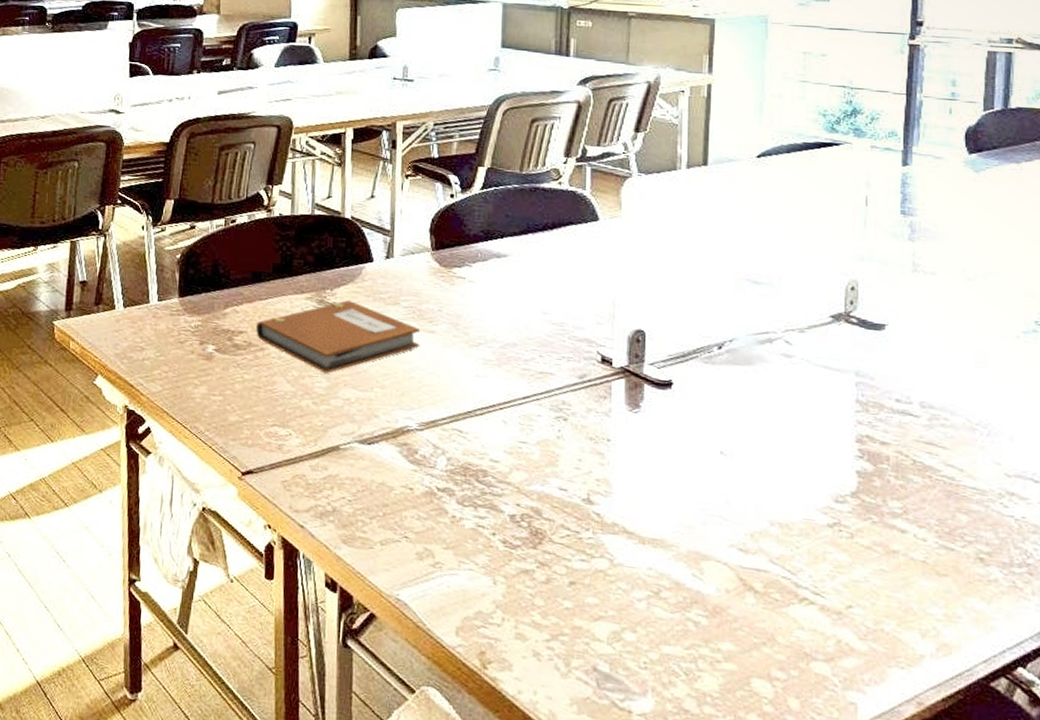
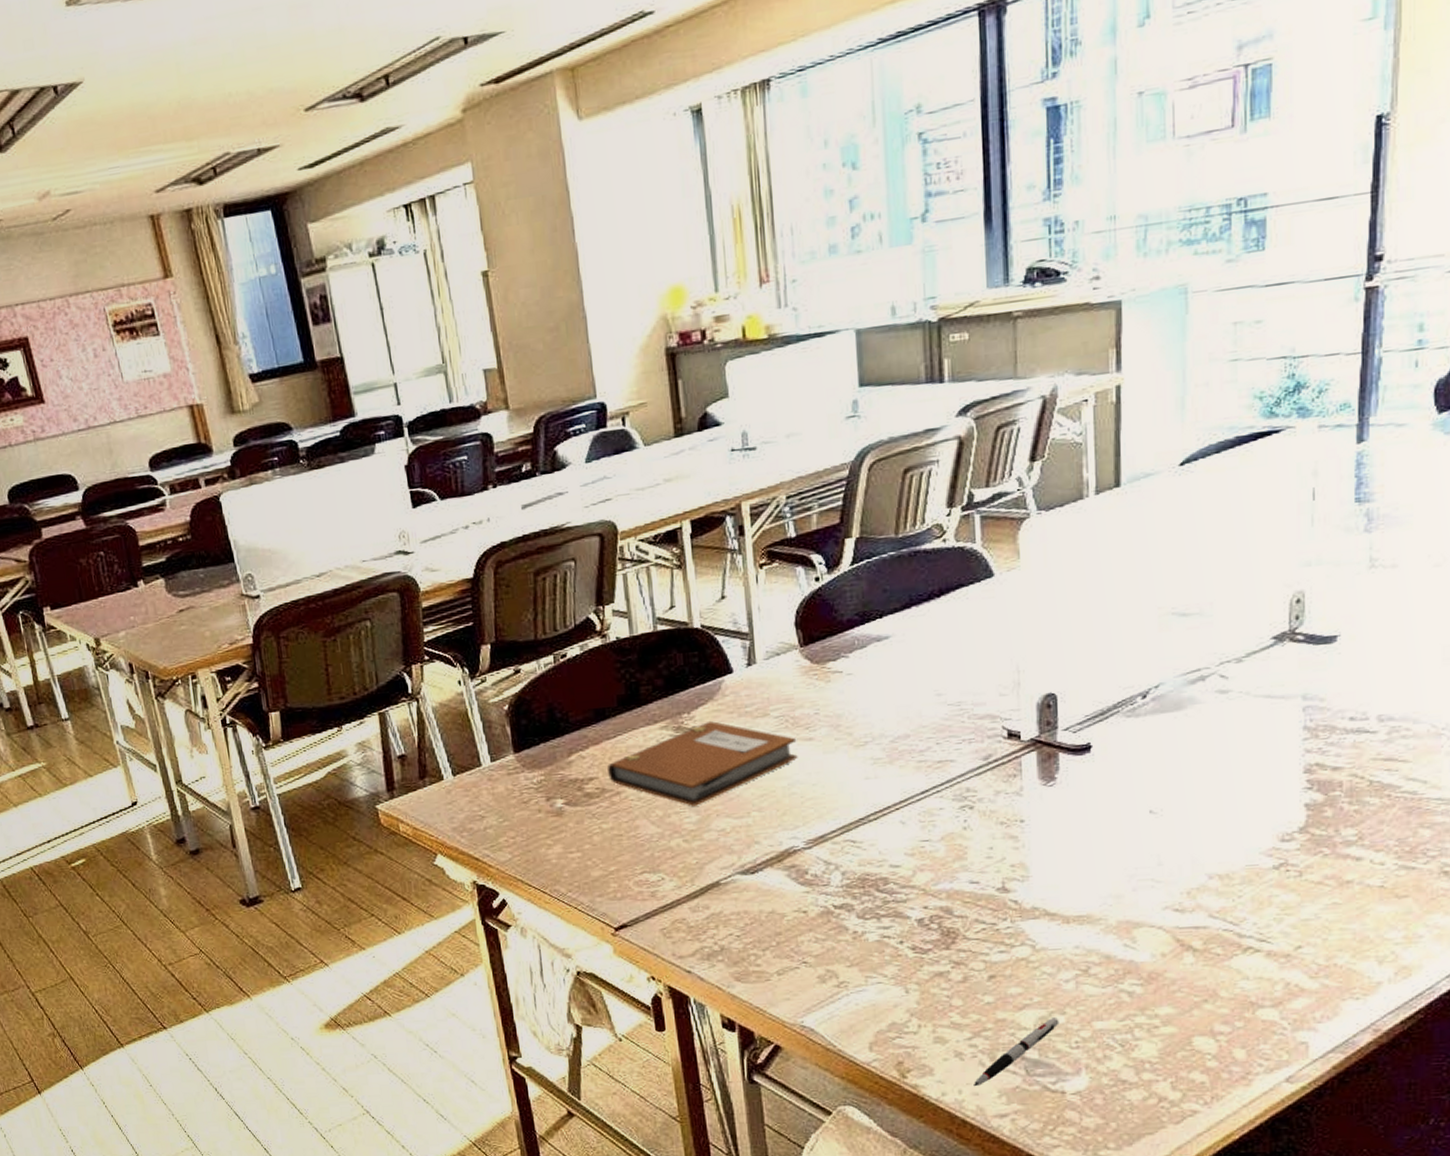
pen: none [548,634,630,691] -> present [974,1018,1059,1087]

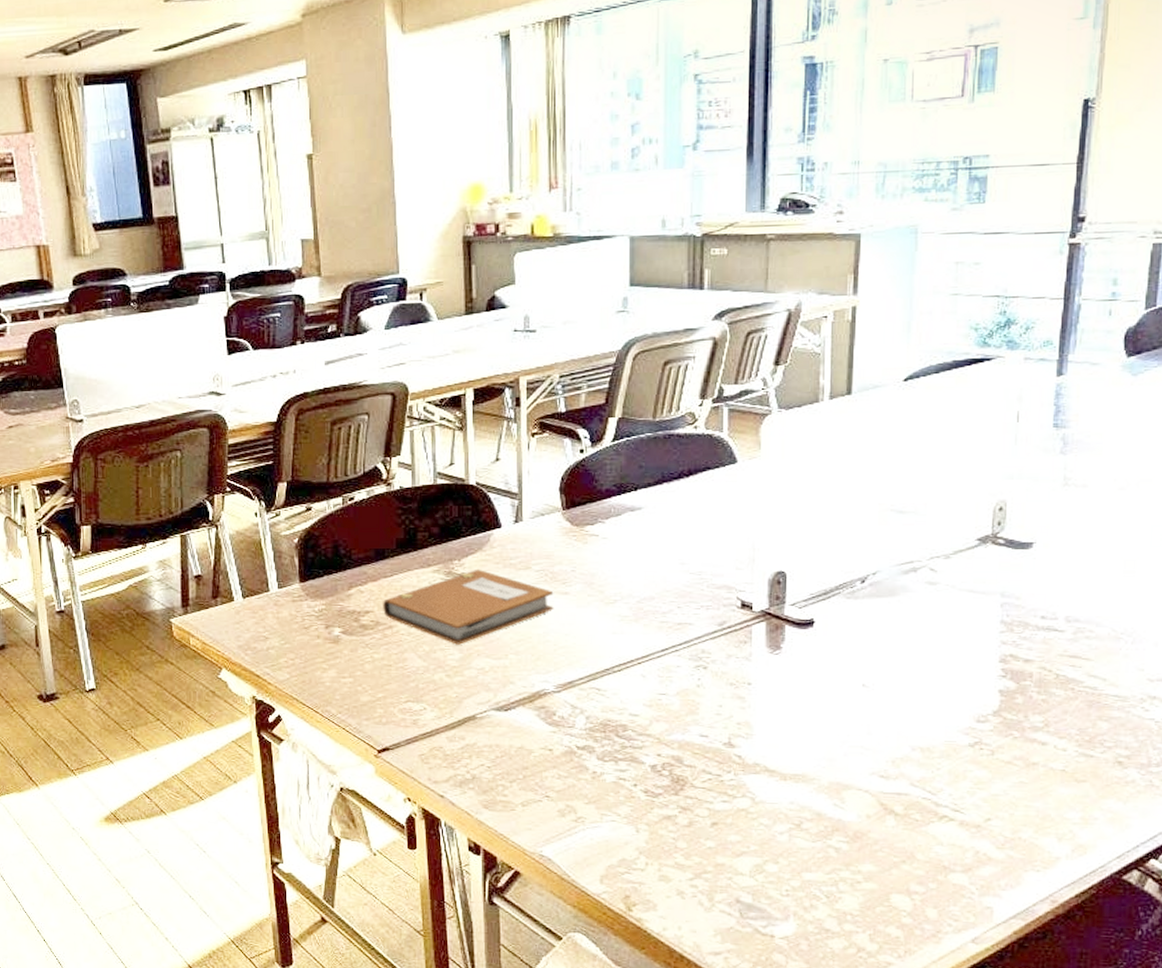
pen: present [974,1018,1059,1087] -> none [692,866,773,925]

